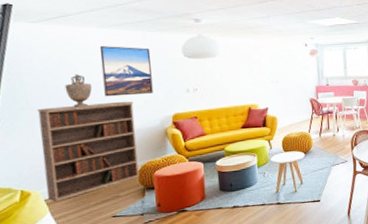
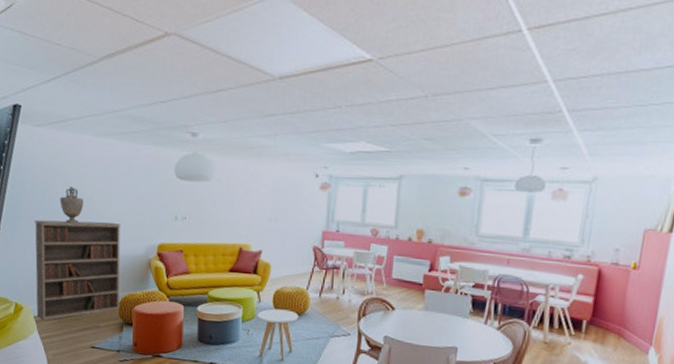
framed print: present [99,46,154,97] -> none [94,157,143,217]

